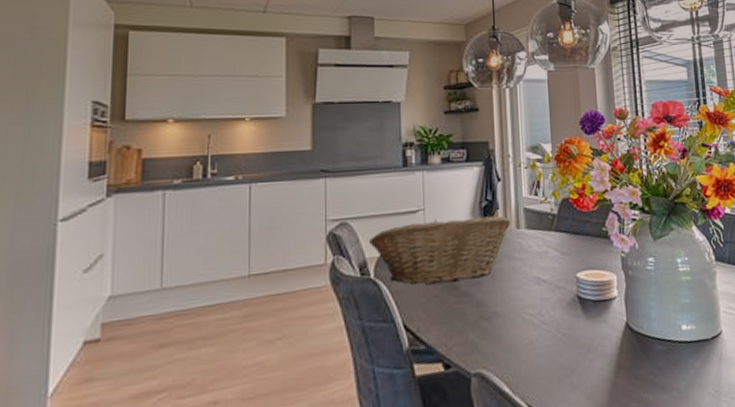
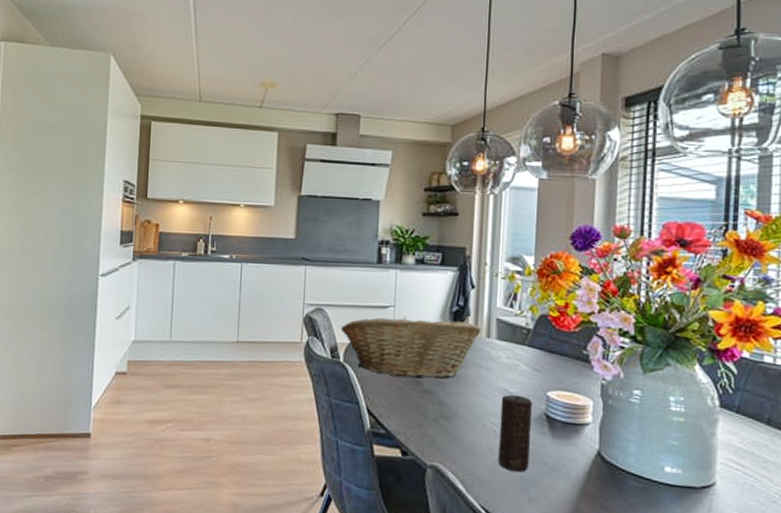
candle: none [536,281,568,361] -> present [498,394,533,472]

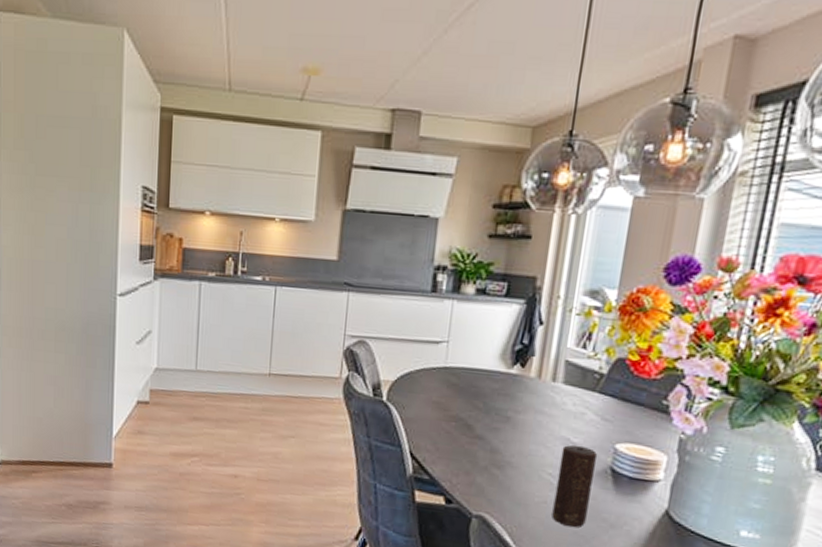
fruit basket: present [341,316,482,379] -> none [386,353,547,424]

